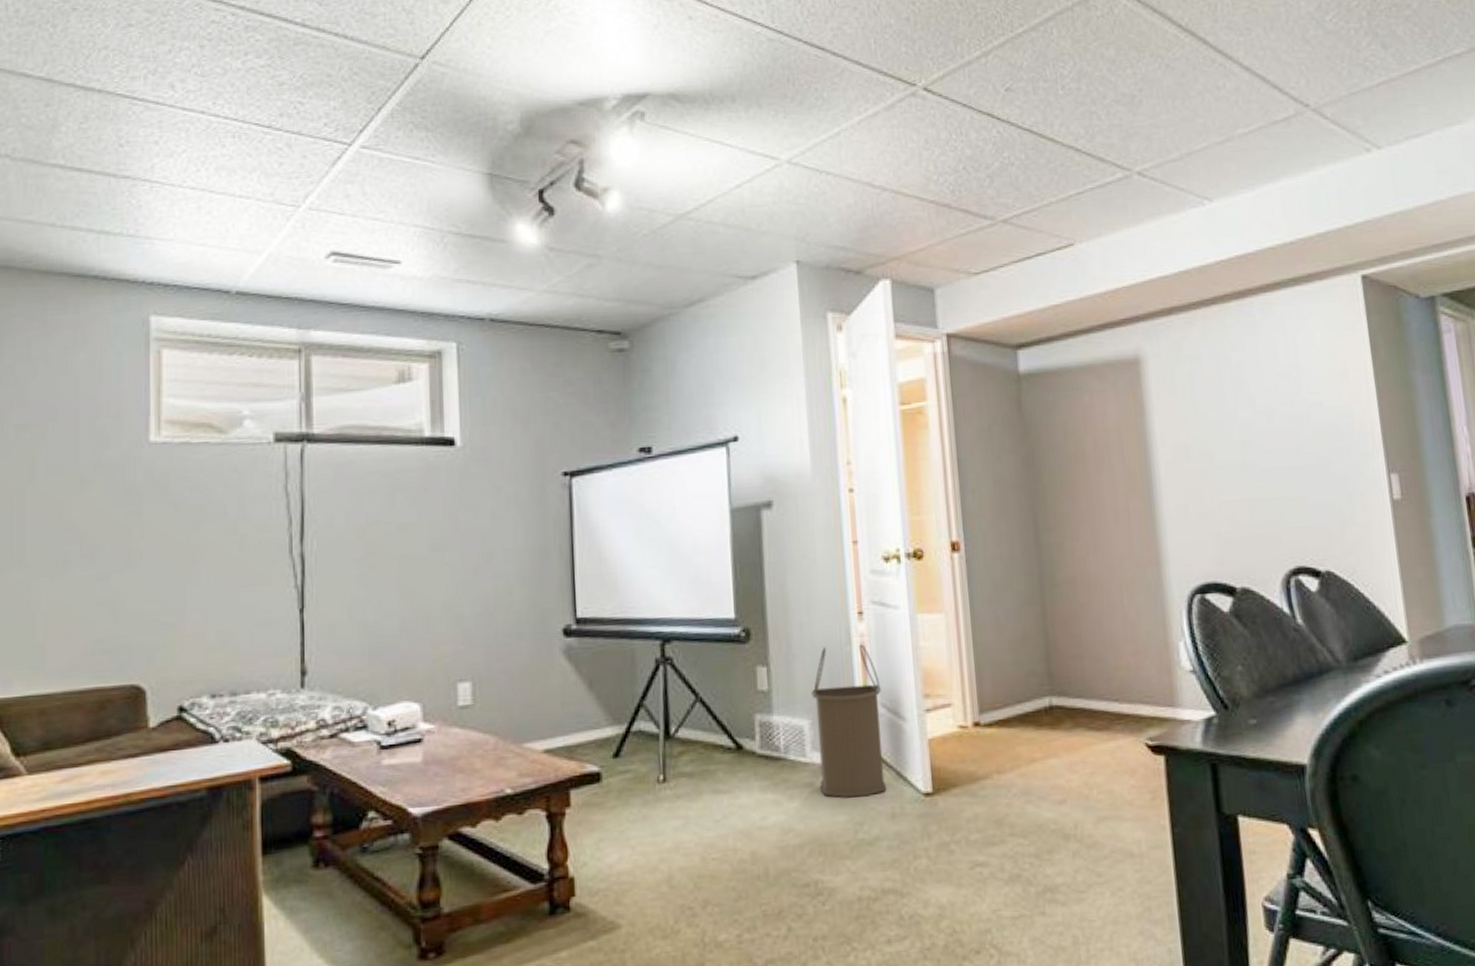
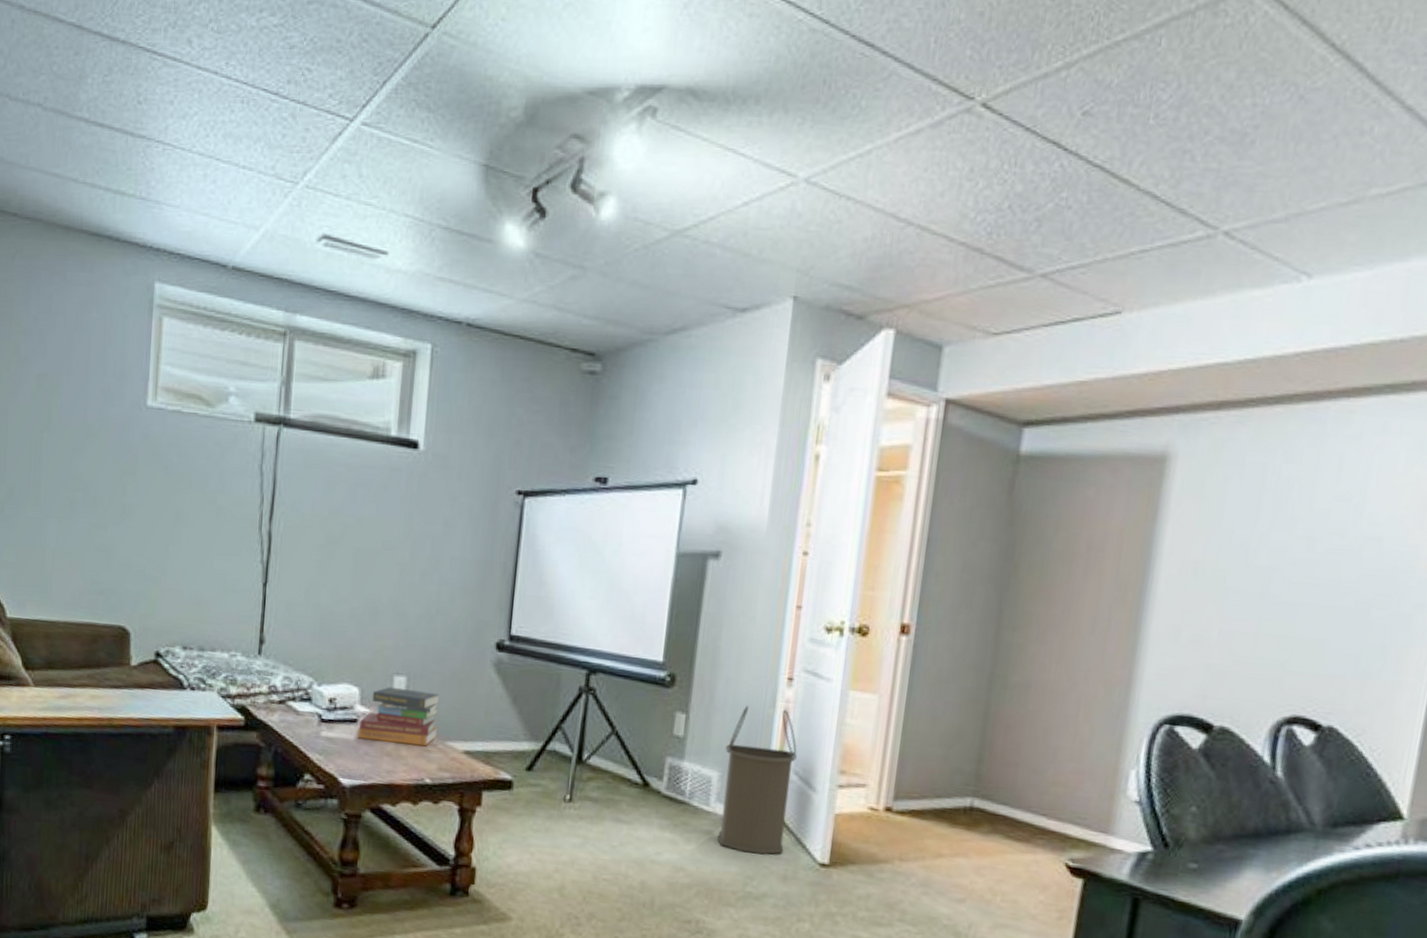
books: none [424,693,513,759] -> present [357,686,440,747]

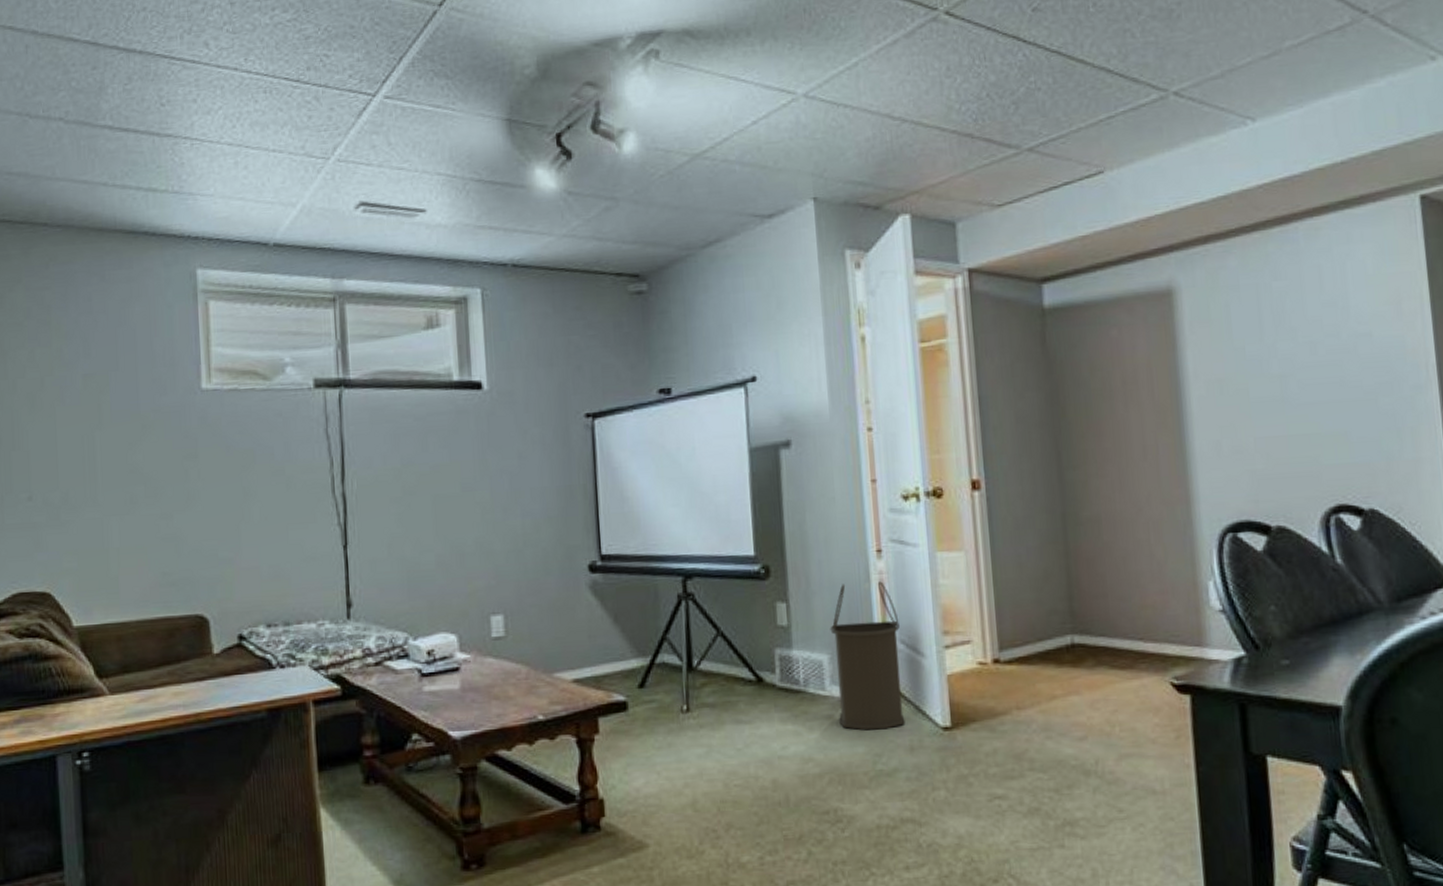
books: present [357,686,440,747] -> none [461,626,544,687]

